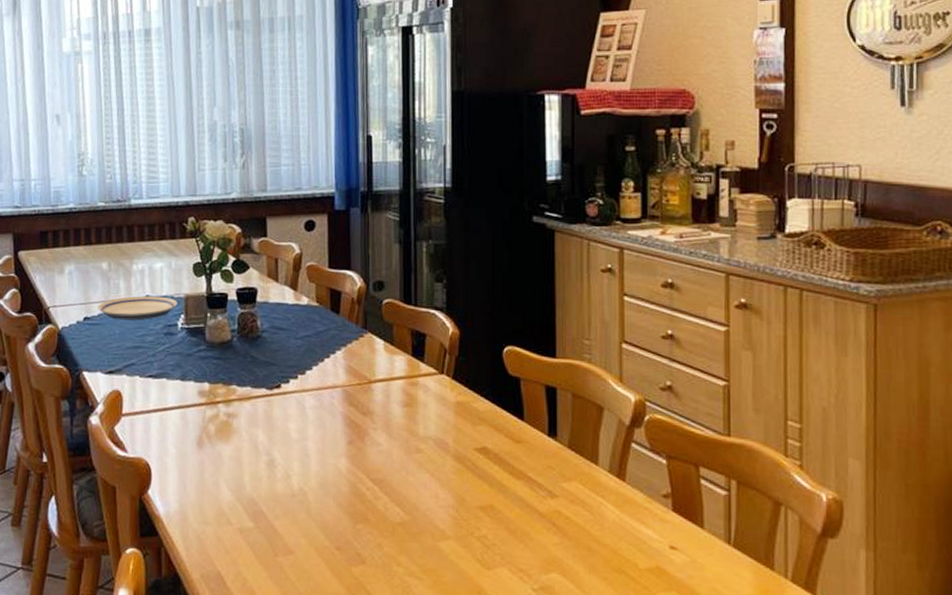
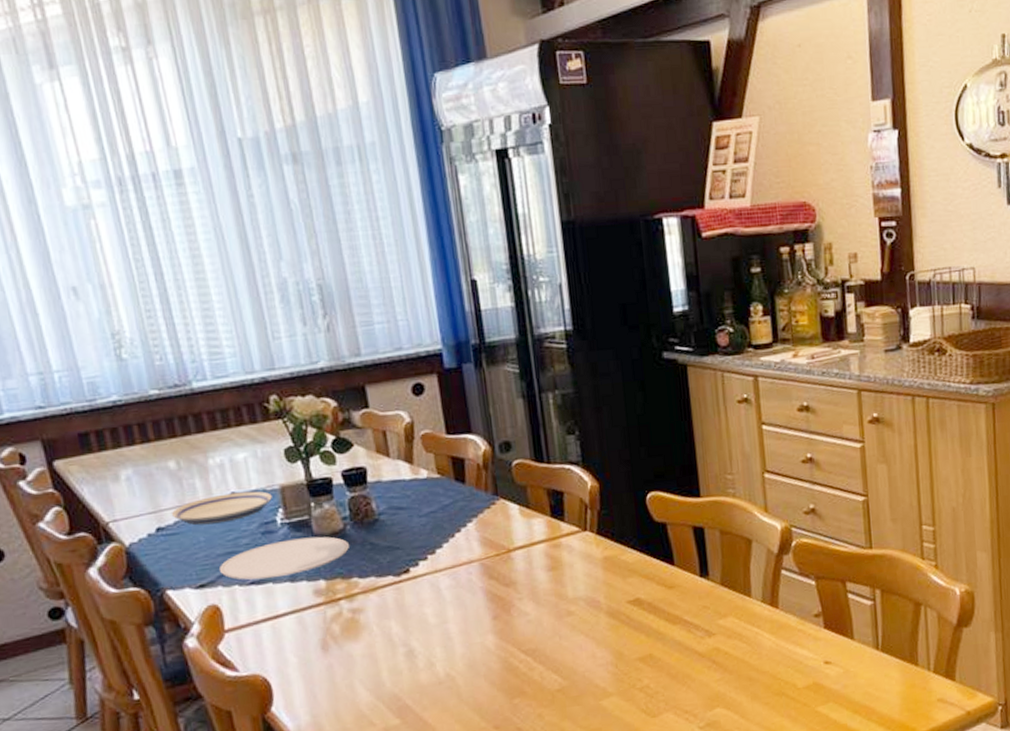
plate: none [127,342,233,375] -> present [219,536,349,580]

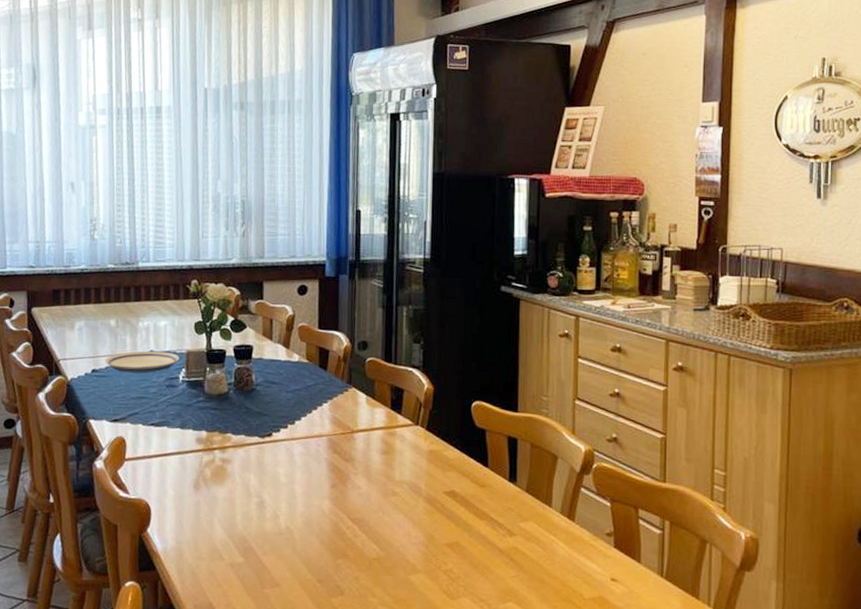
plate: present [219,536,349,580] -> none [131,394,229,423]

